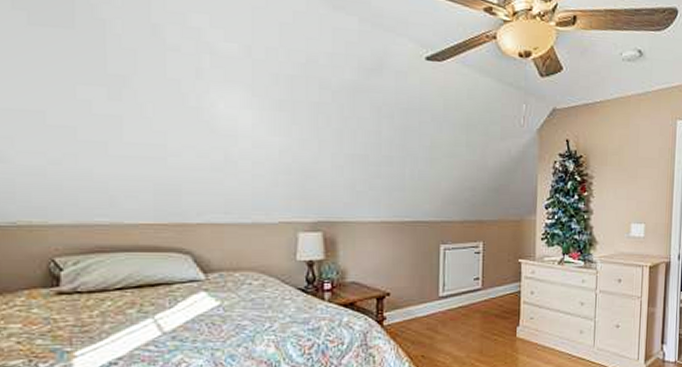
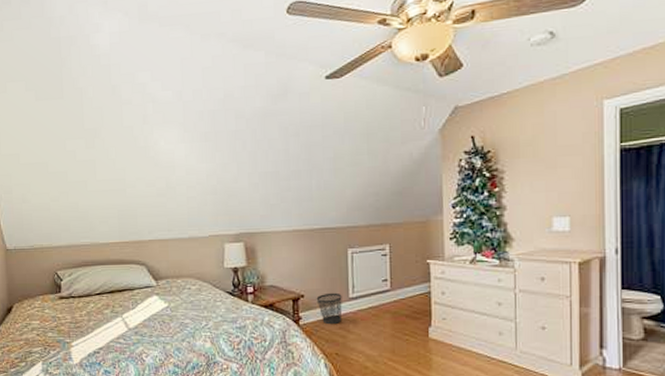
wastebasket: none [403,291,432,325] -> present [316,292,342,325]

